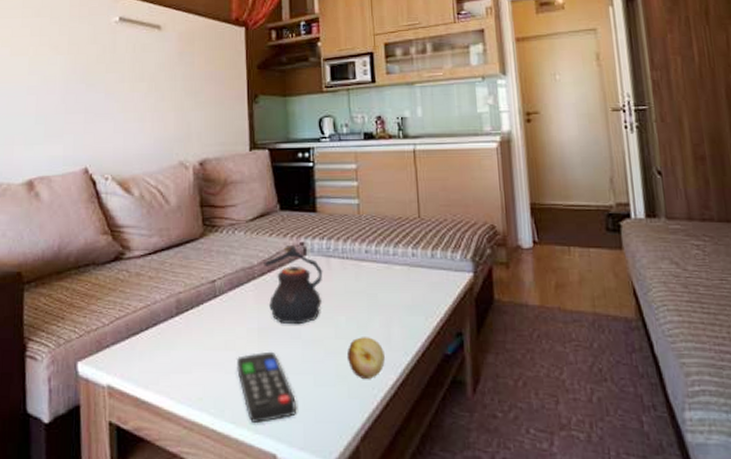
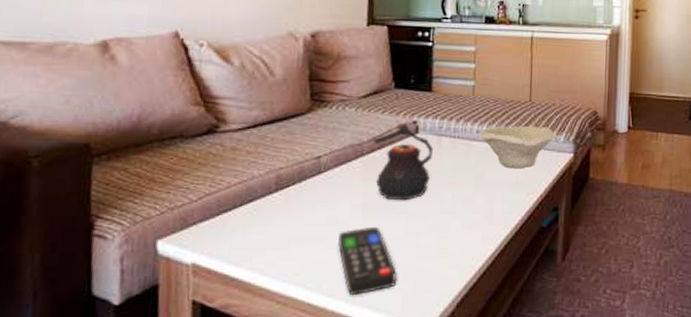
fruit: present [348,337,385,379] -> none [451,212,486,250]
bowl: none [369,243,451,290] -> present [480,125,556,169]

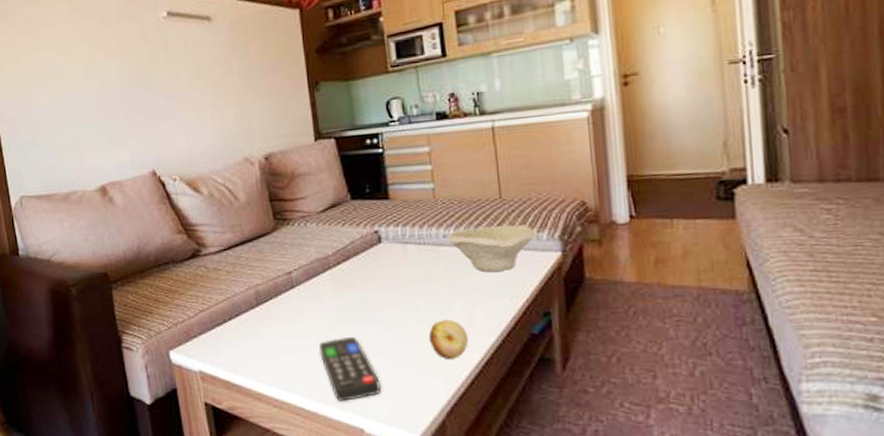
teapot: present [373,122,434,201] -> none [338,233,400,311]
fruit: none [451,212,486,250] -> present [429,319,468,359]

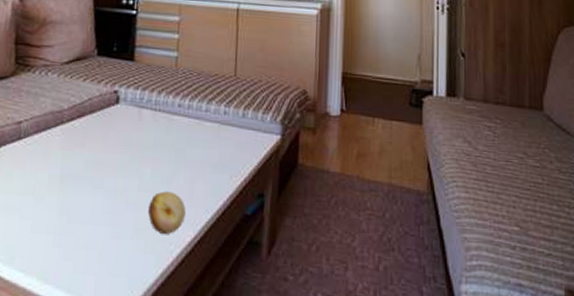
remote control: present [318,336,382,402] -> none [33,199,91,274]
bowl: present [447,224,537,273] -> none [182,100,262,148]

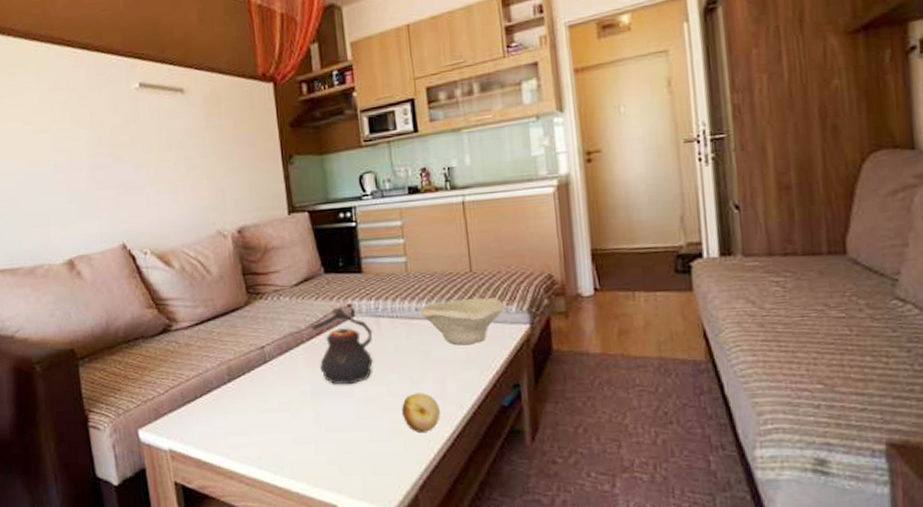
teapot: none [74,91,134,175] -> present [311,306,373,385]
bowl: none [182,100,262,148] -> present [419,297,506,345]

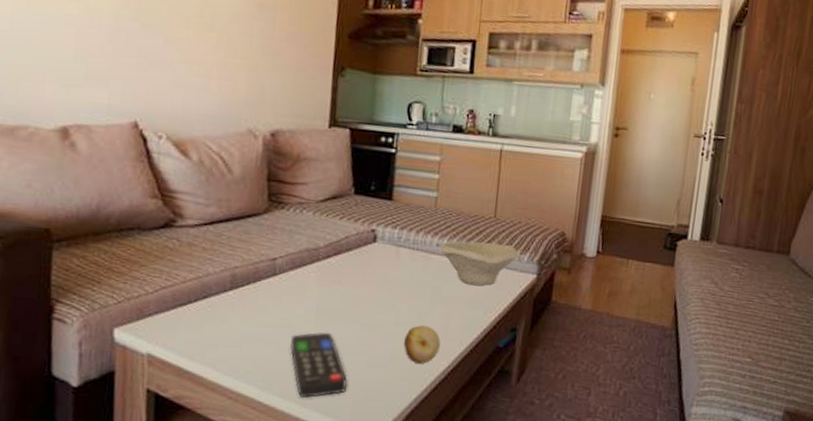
remote control: none [291,411,355,479] -> present [290,332,348,399]
teapot: present [311,306,373,385] -> none [330,230,391,310]

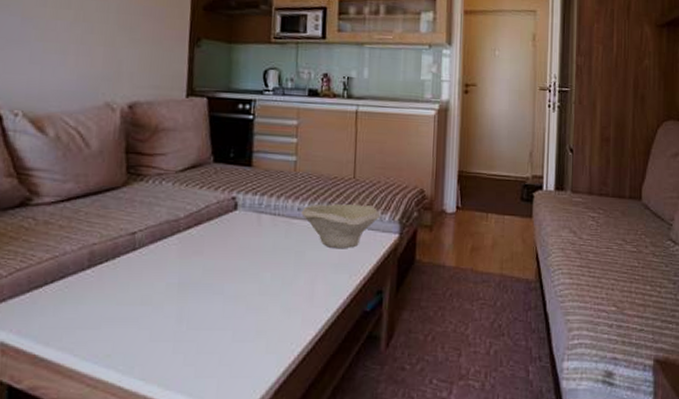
remote control: present [290,332,348,399] -> none [151,307,213,380]
fruit: present [404,325,441,364] -> none [269,293,306,334]

